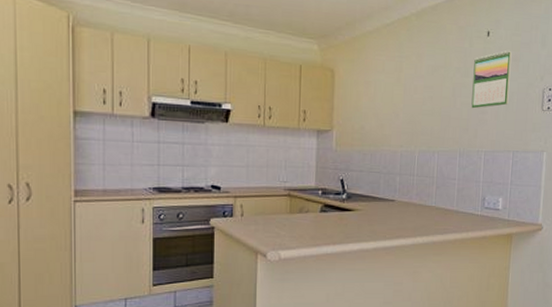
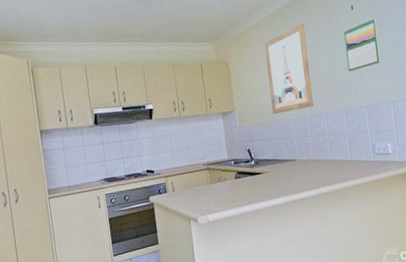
wall art: none [377,40,431,143] -> present [265,23,314,114]

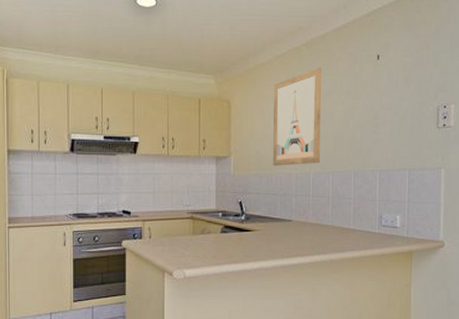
calendar: present [344,17,381,72] -> none [364,71,403,130]

